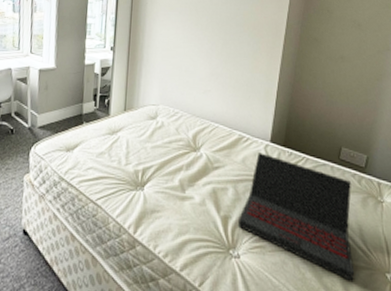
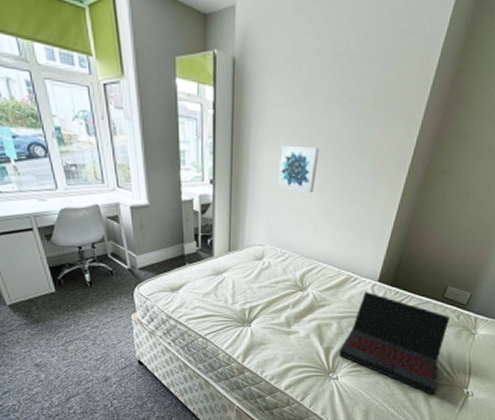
wall art: none [170,20,206,58] -> present [278,146,320,193]

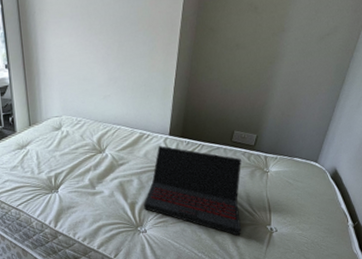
wall art: present [278,146,320,193] -> none [64,24,99,65]

